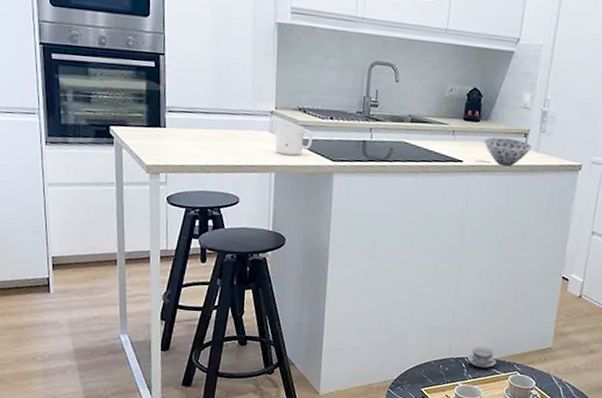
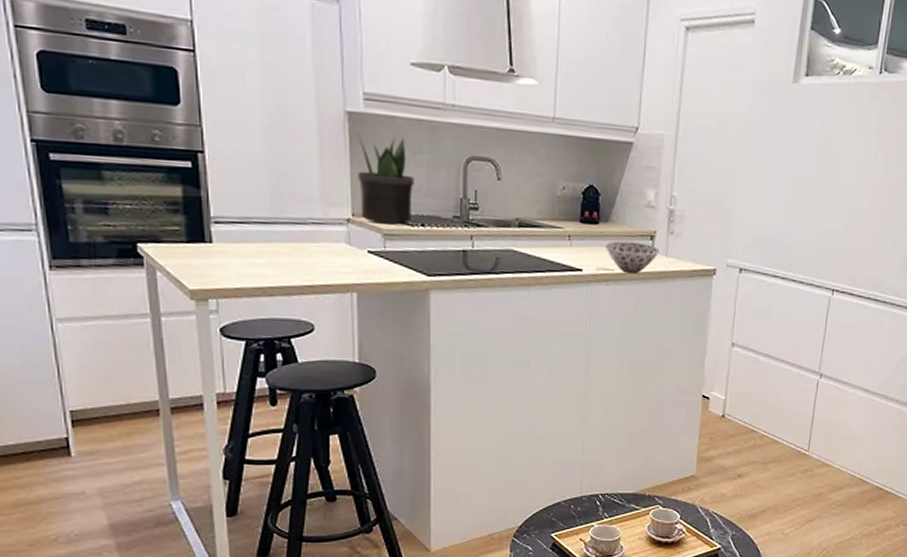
mug: present [275,123,313,155] -> none [354,232,402,271]
planter: none [281,41,327,118] -> present [357,134,415,225]
teacup: present [468,346,497,369] -> none [602,480,635,505]

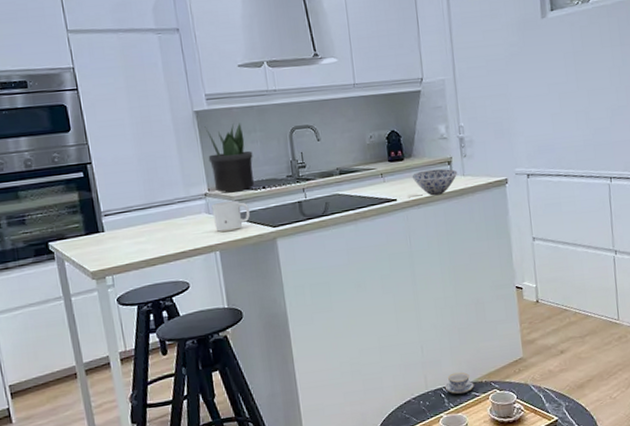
mug: none [354,232,402,271] -> present [211,200,251,232]
teacup: none [602,480,635,505] -> present [445,372,474,395]

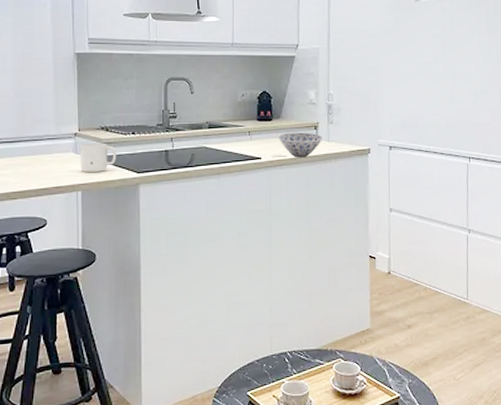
planter: present [204,123,254,193] -> none [83,69,127,135]
teacup: present [445,372,474,395] -> none [290,337,319,361]

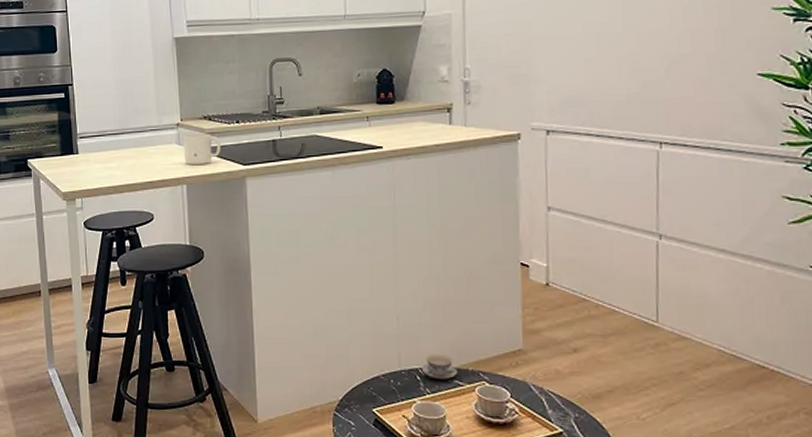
bowl: present [278,132,323,158] -> none [402,116,458,147]
teacup: none [290,337,319,361] -> present [422,353,458,380]

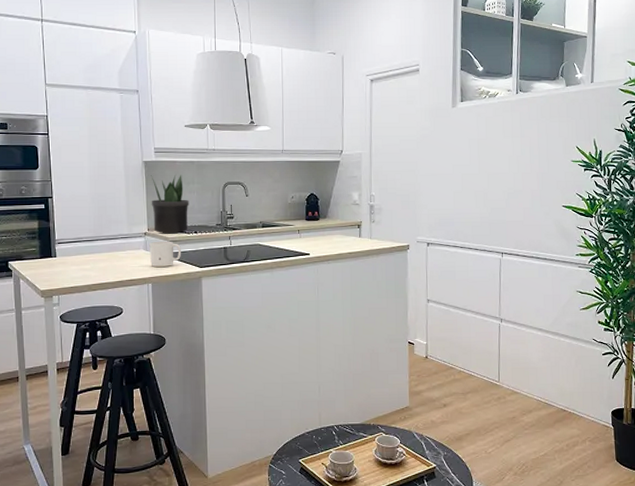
planter: none [183,52,229,125] -> present [151,175,189,234]
teacup: present [422,353,458,380] -> none [337,413,363,434]

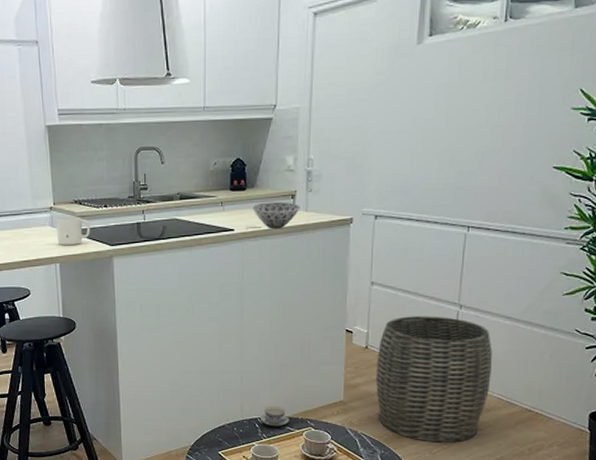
planter: present [151,175,189,234] -> none [55,140,98,209]
bowl: none [325,230,366,254] -> present [252,202,301,229]
teacup: none [337,413,363,434] -> present [261,406,290,427]
woven basket: none [436,328,531,443] -> present [376,316,492,443]

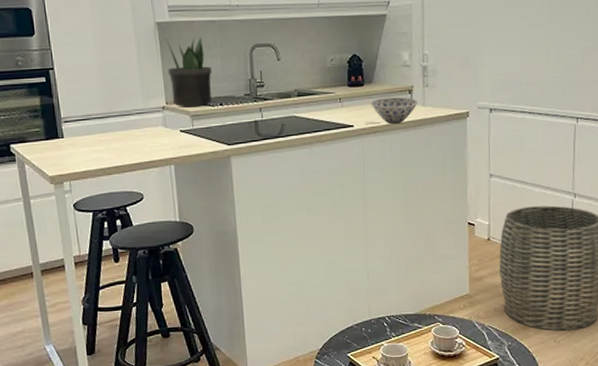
planter: none [55,140,98,209] -> present [165,37,212,108]
mug: present [55,216,91,245] -> none [168,115,207,146]
teacup: present [261,406,290,427] -> none [389,303,418,325]

